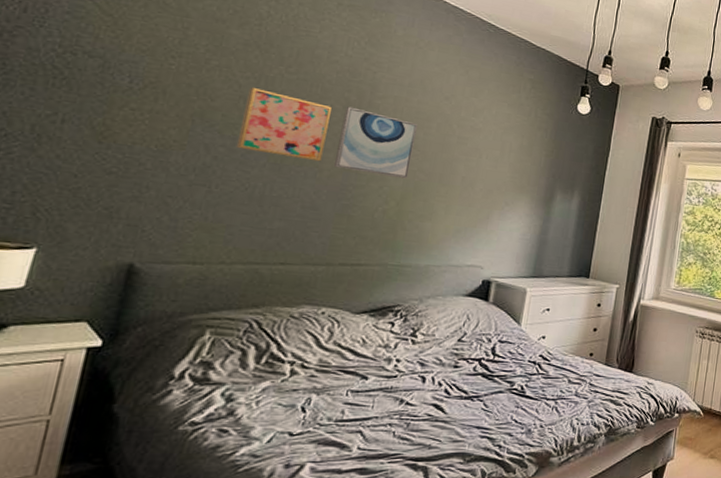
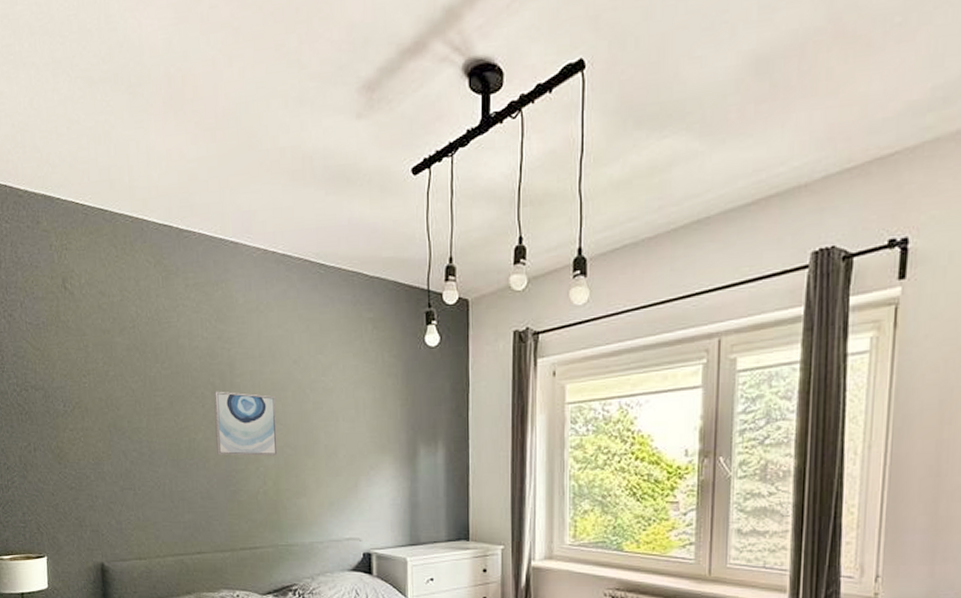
wall art: present [235,87,333,162] -> none [140,390,206,452]

